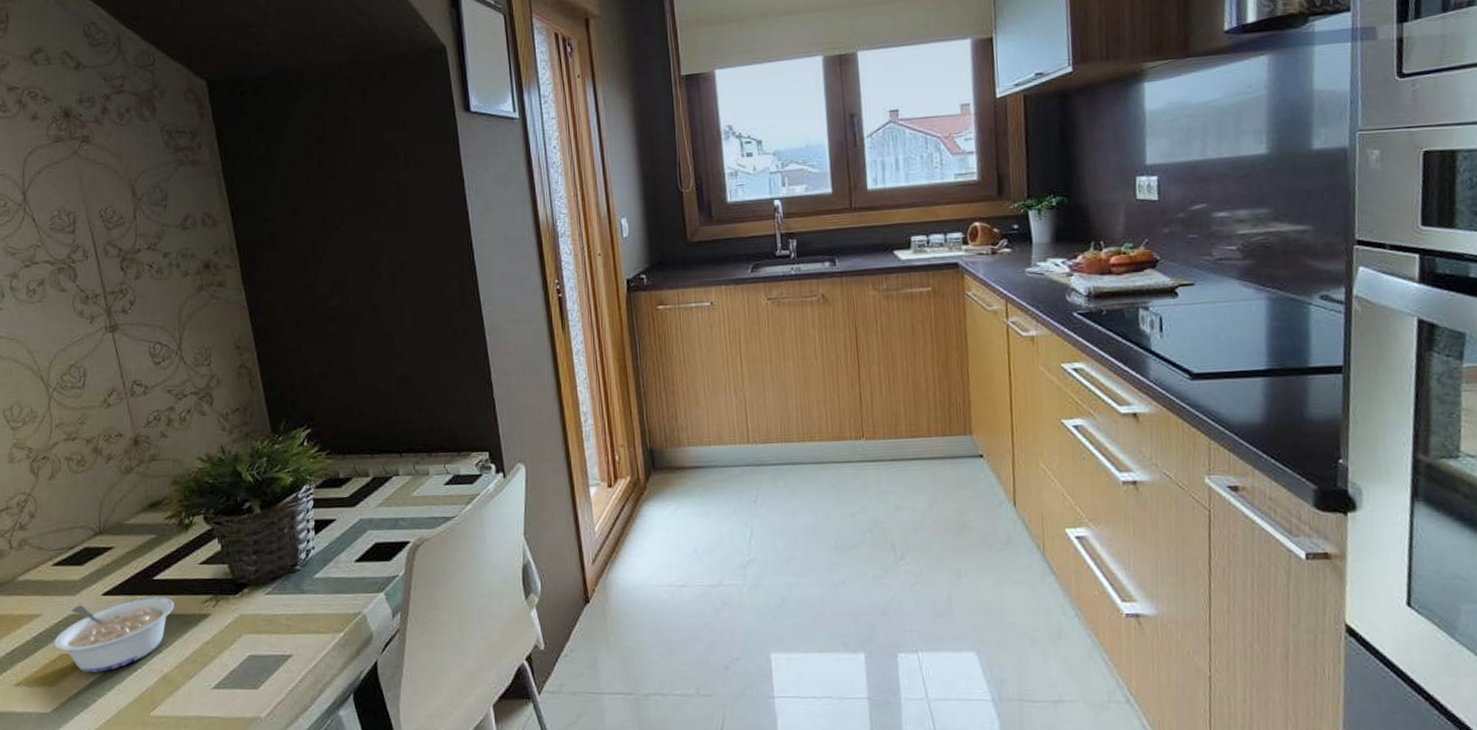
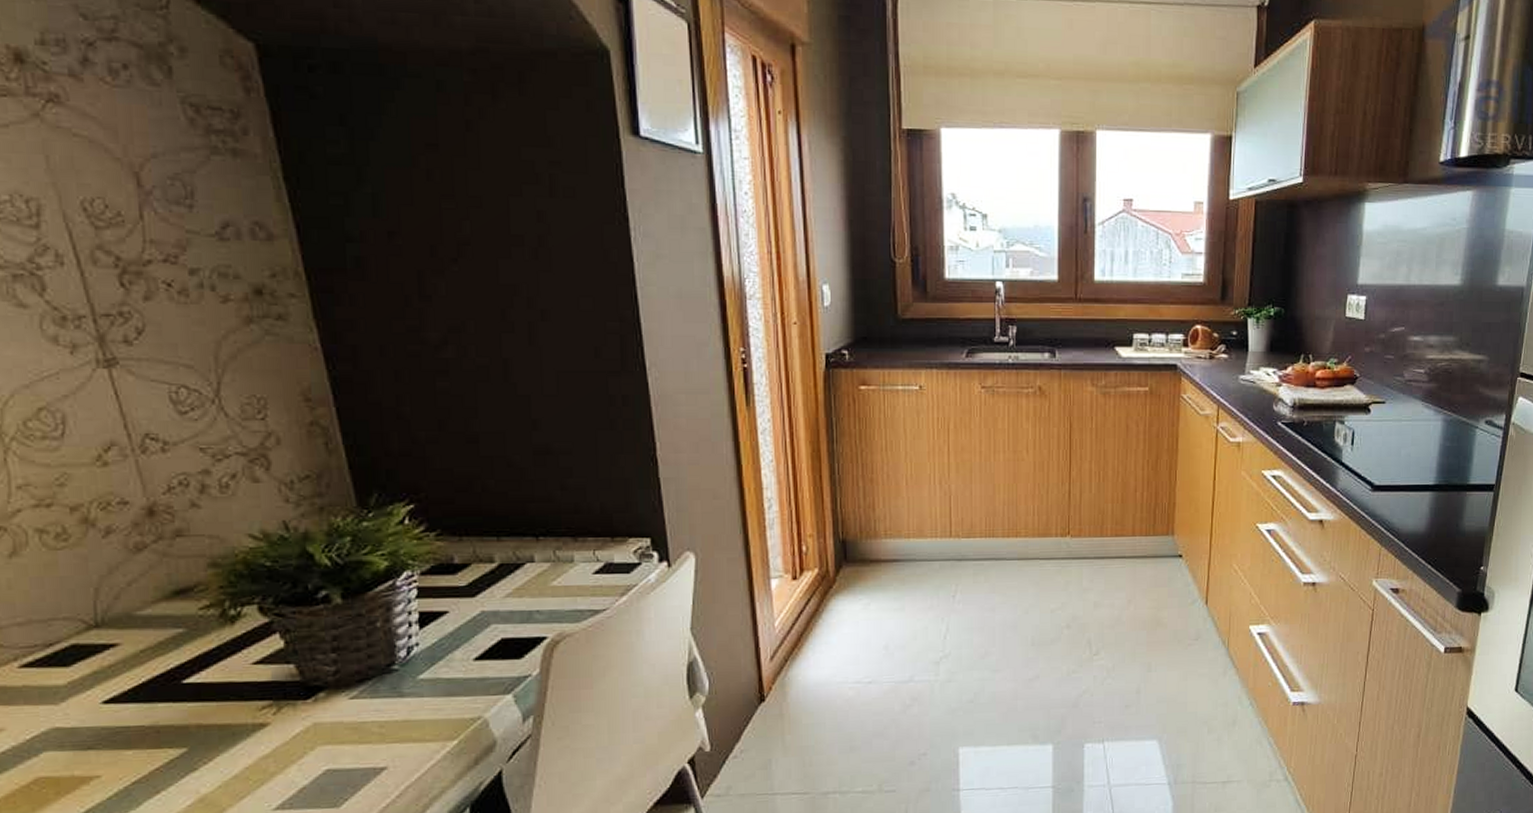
legume: present [53,597,174,673] -> none [25,704,215,799]

